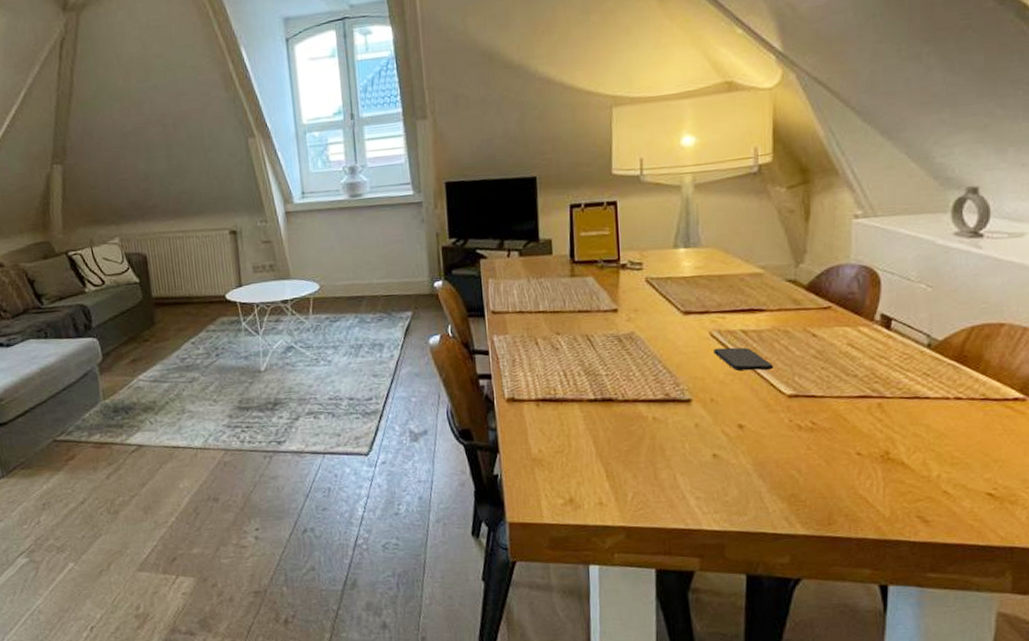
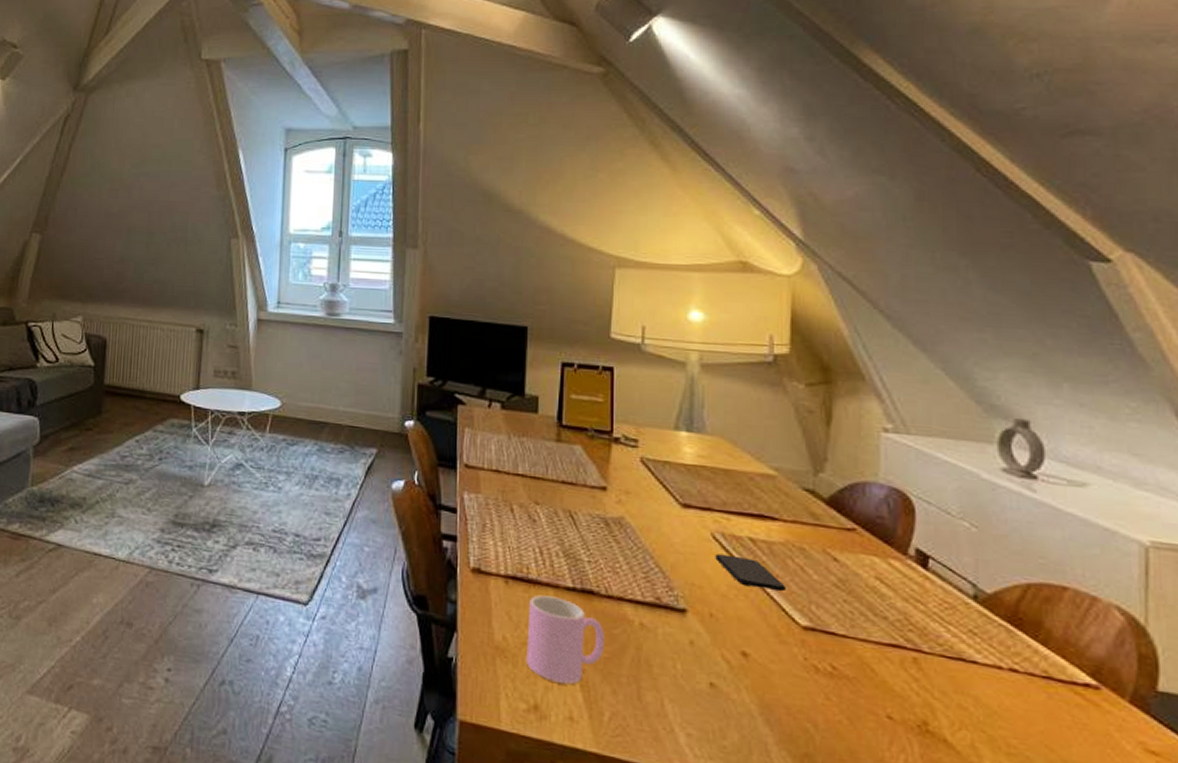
cup: none [558,409,625,478] -> present [526,595,605,684]

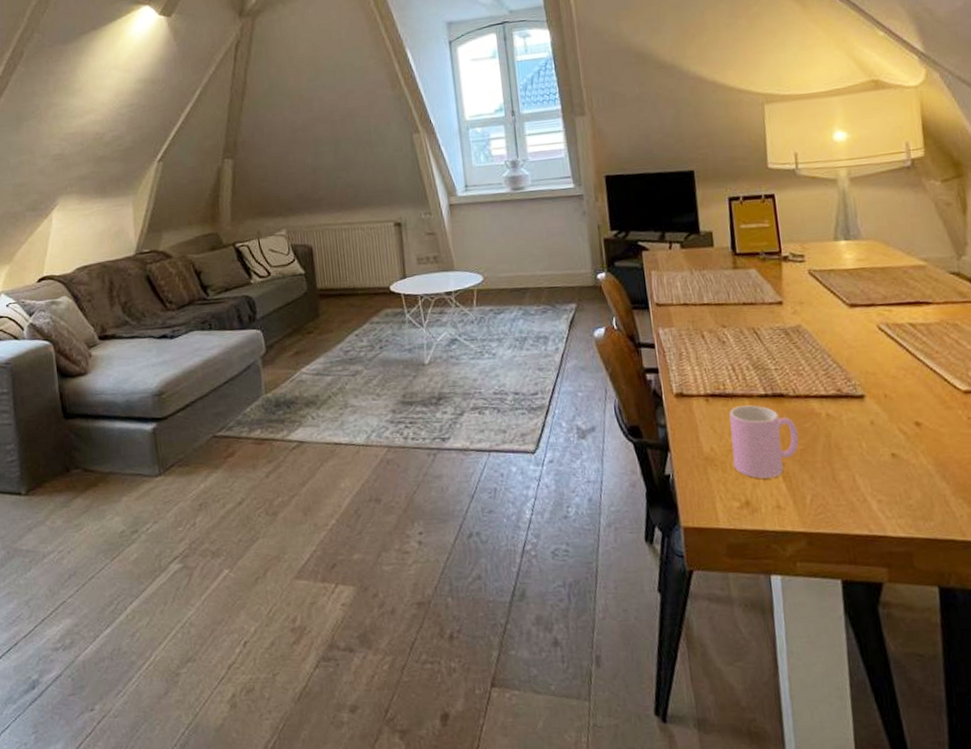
smartphone: present [715,553,787,591] -> none [883,341,947,365]

